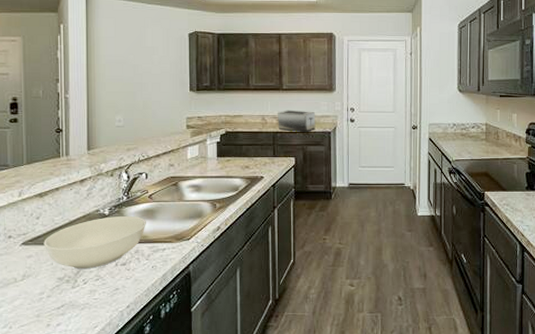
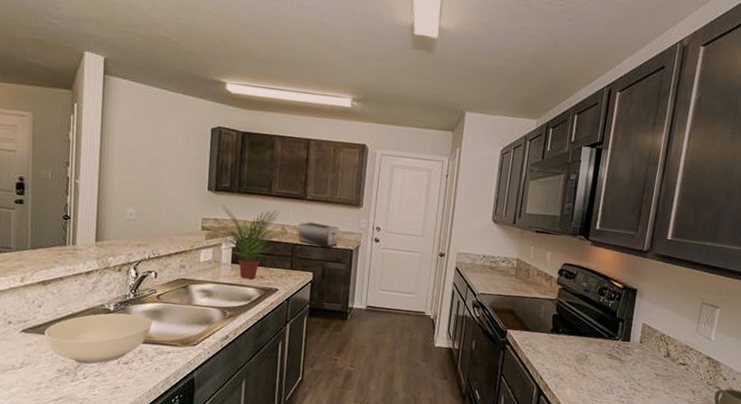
potted plant: none [200,102,266,170] -> present [216,204,287,280]

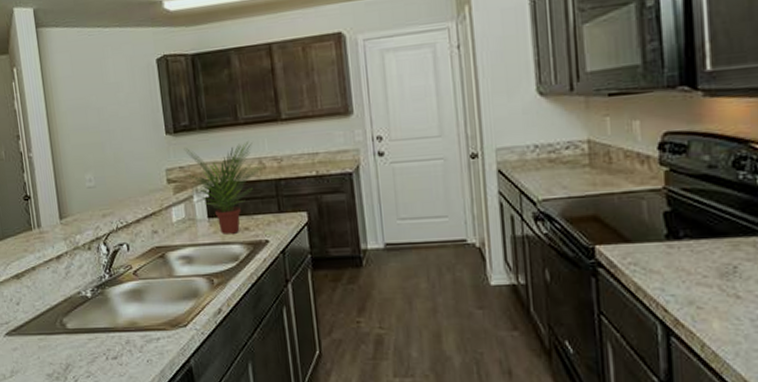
bowl: present [44,313,152,364] -> none [27,297,135,364]
toaster: present [298,221,339,248] -> none [277,146,331,177]

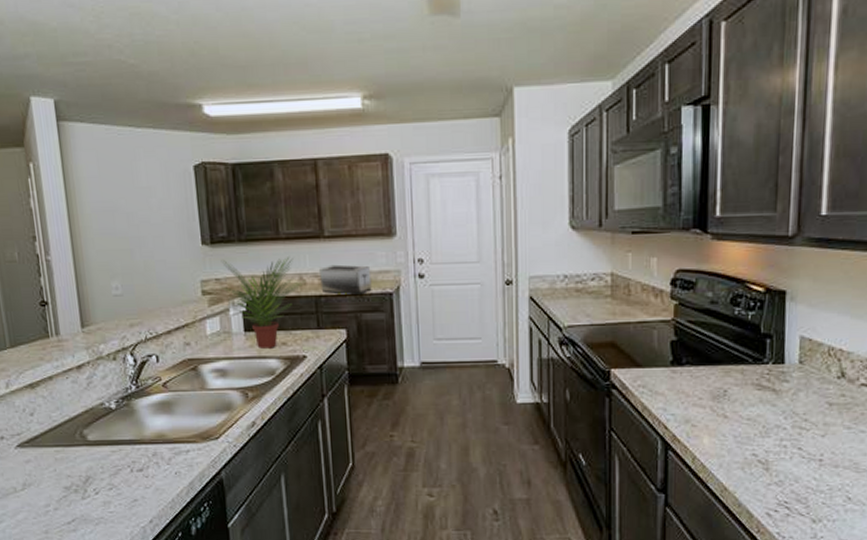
toaster: none [277,146,331,177] -> present [318,264,372,295]

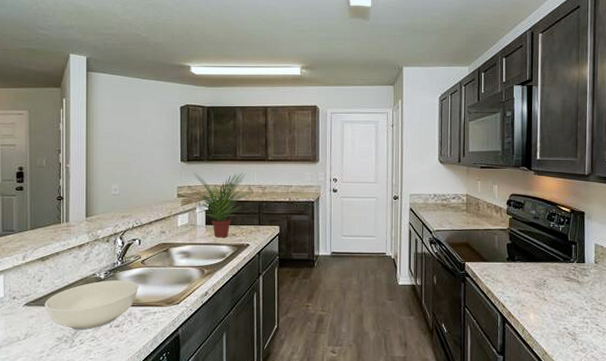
bowl: none [42,409,163,477] -> present [44,279,139,330]
toaster: present [318,264,372,295] -> none [262,180,300,201]

